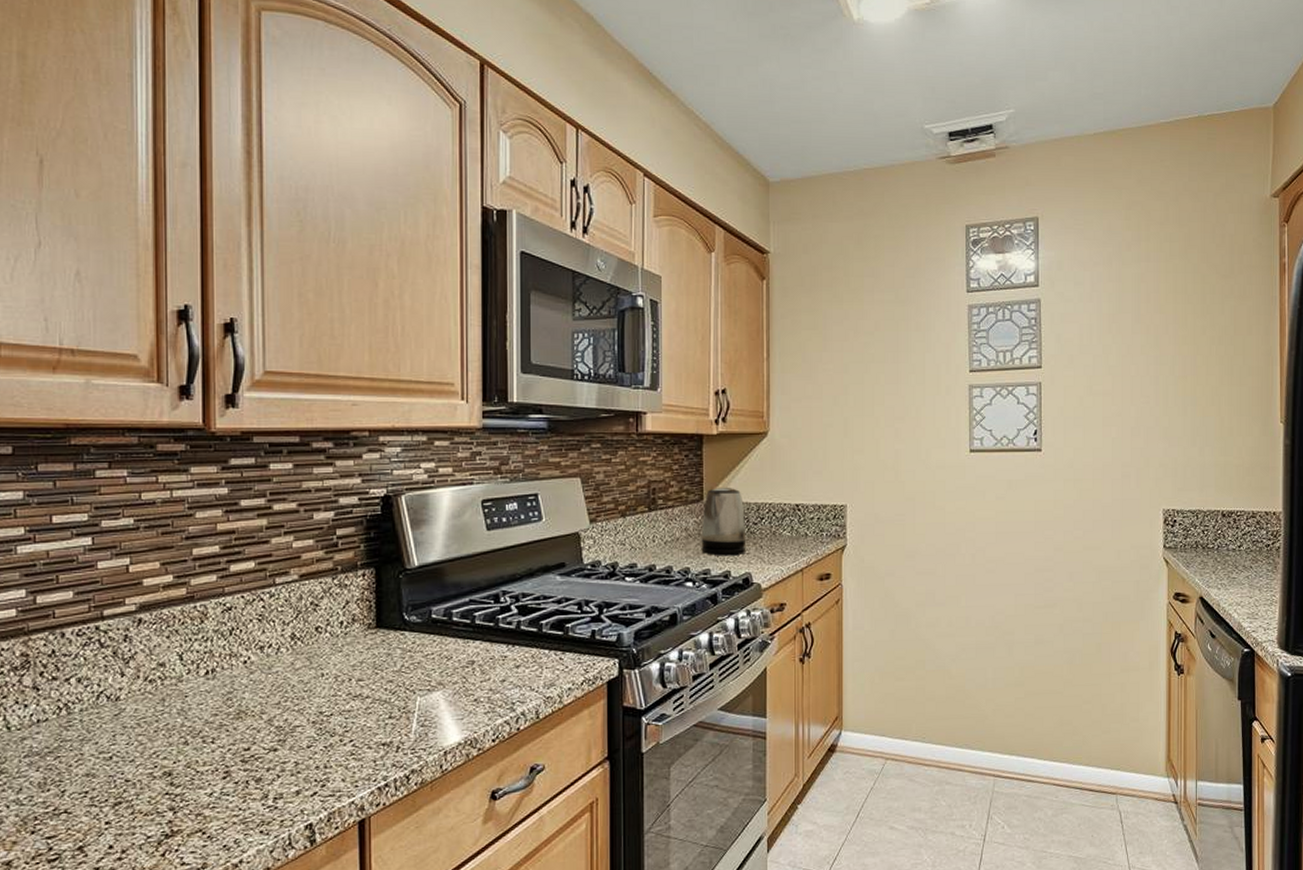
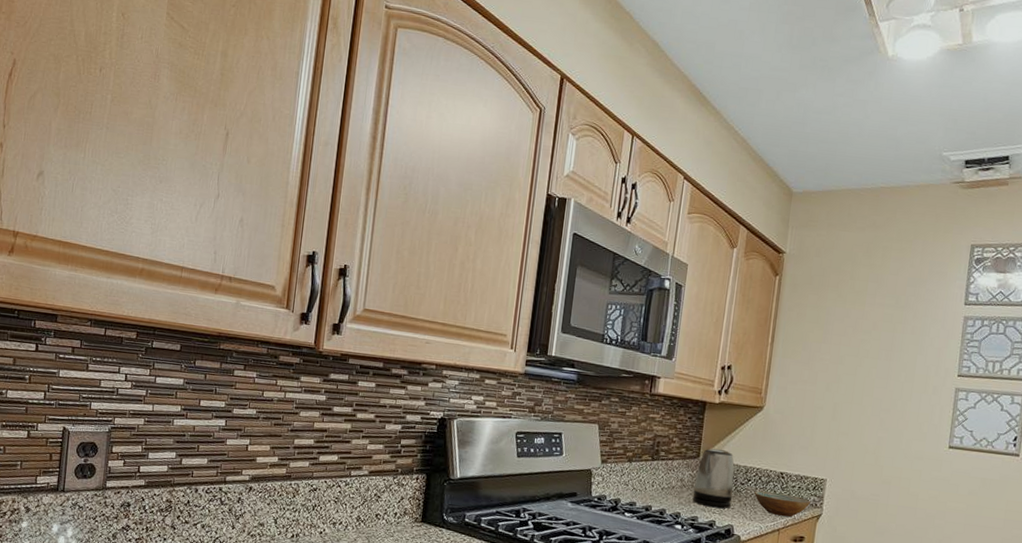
bowl: none [770,528,832,554] -> present [754,491,810,517]

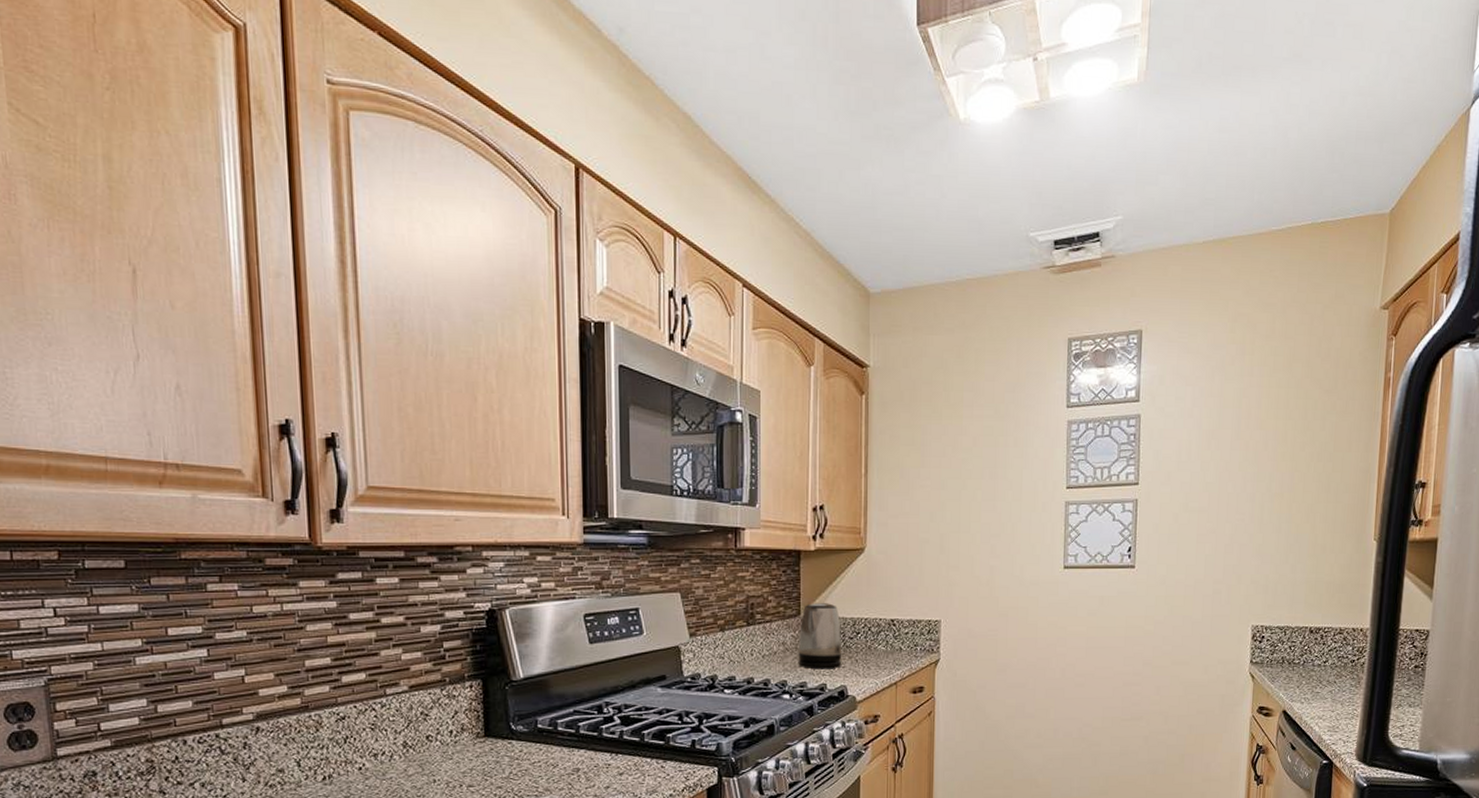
bowl: present [754,491,810,517] -> none [866,642,926,668]

